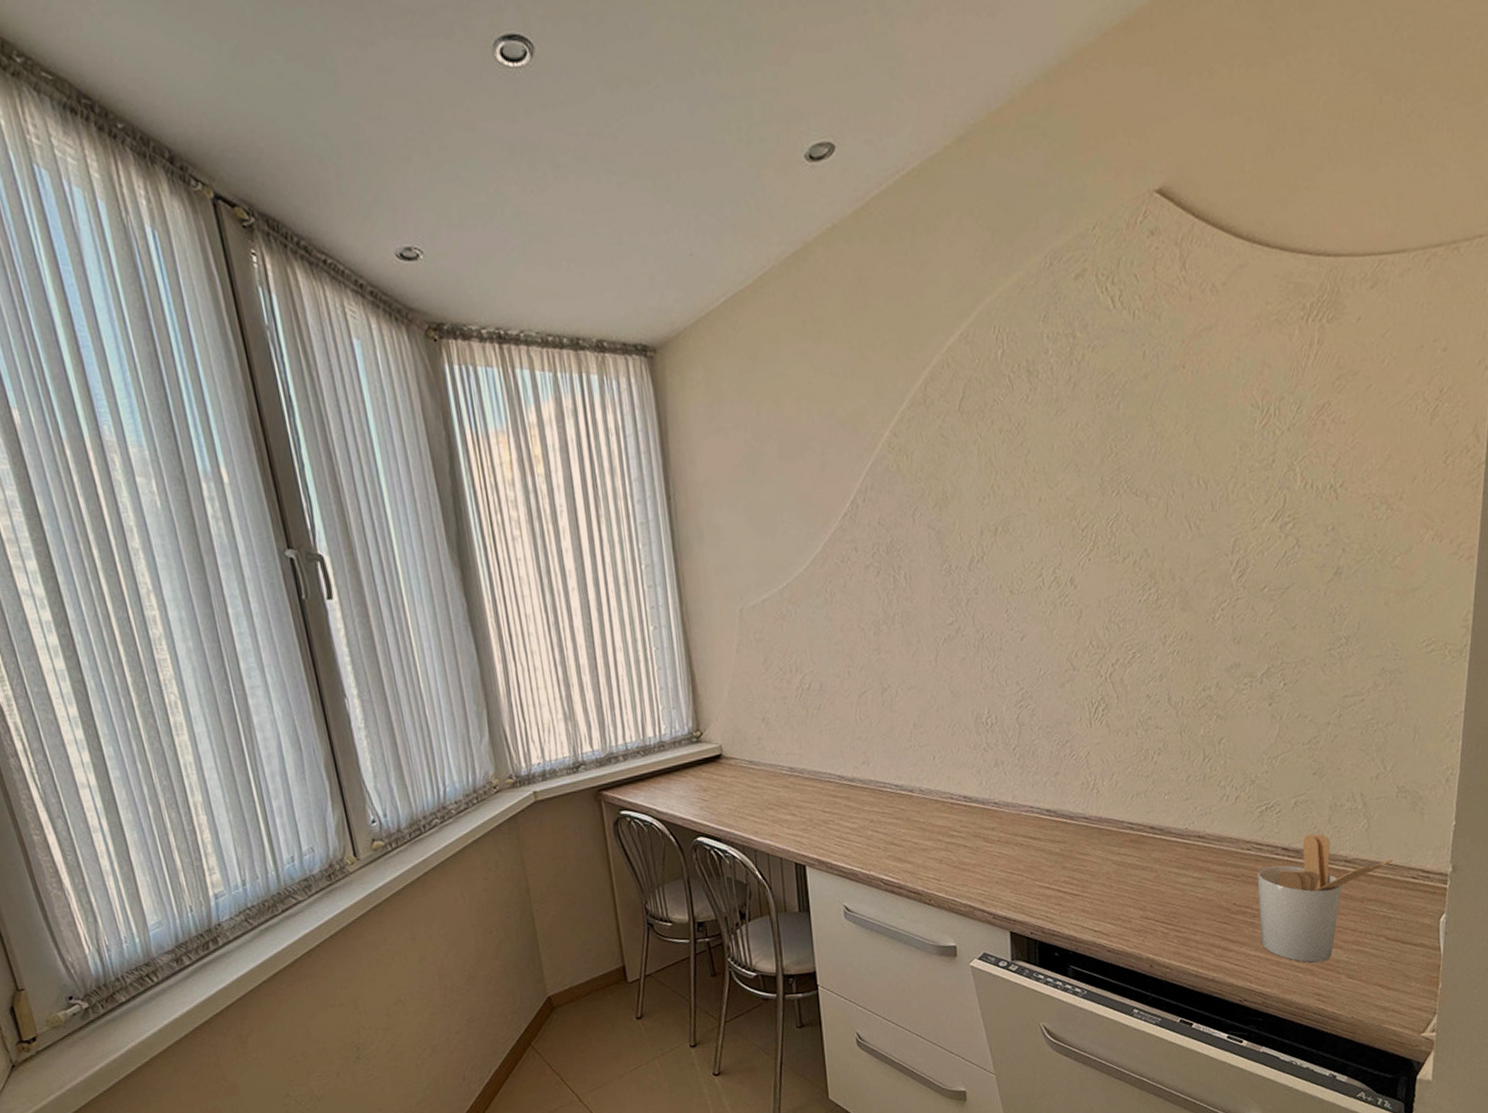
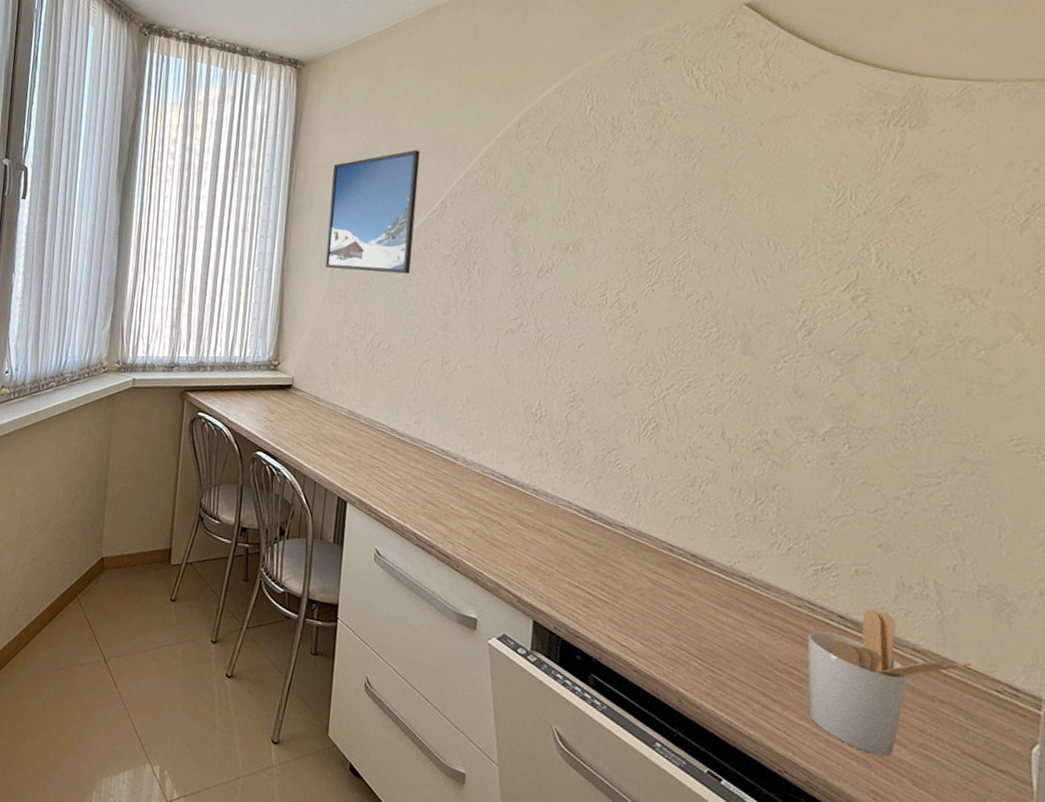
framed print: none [719,441,831,608] -> present [325,150,421,274]

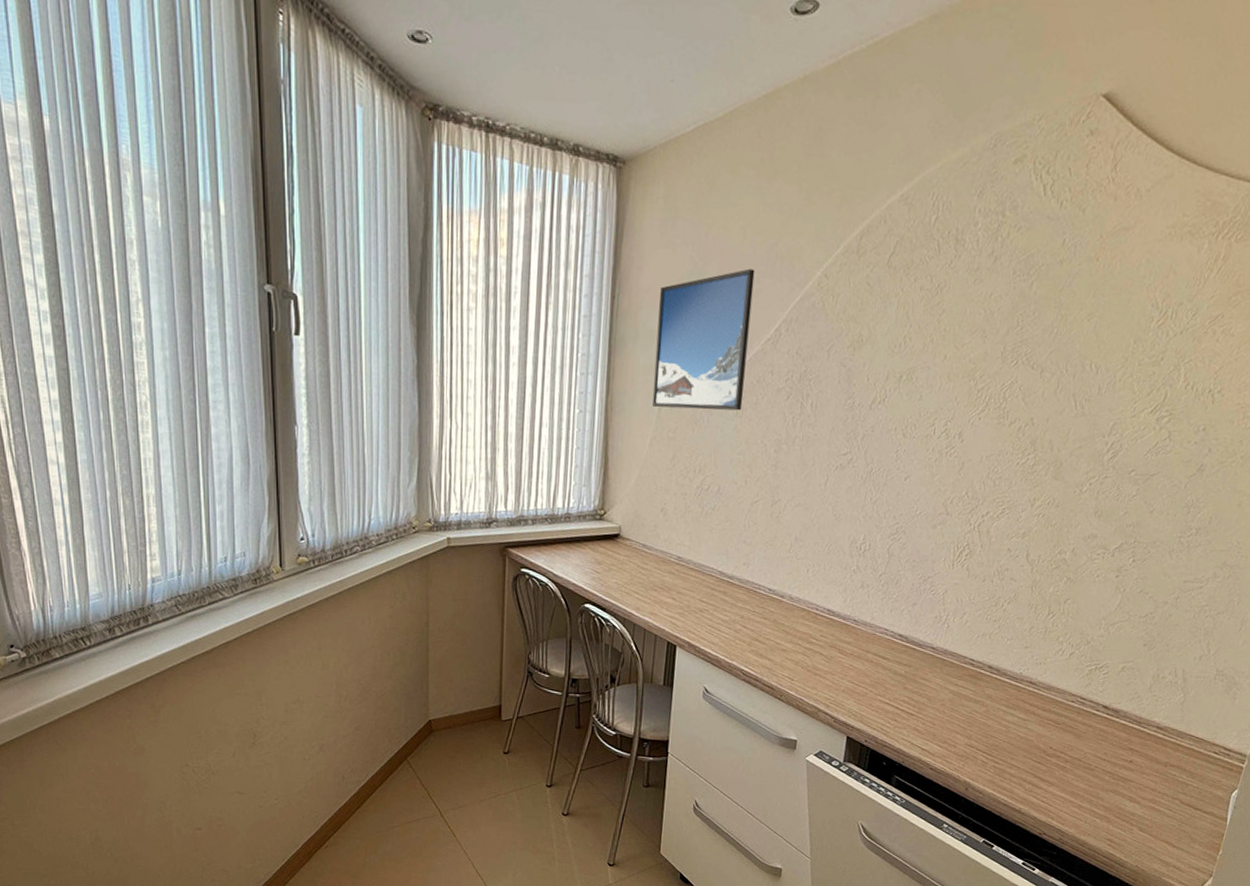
utensil holder: present [807,608,972,756] -> none [1068,697,1200,812]

